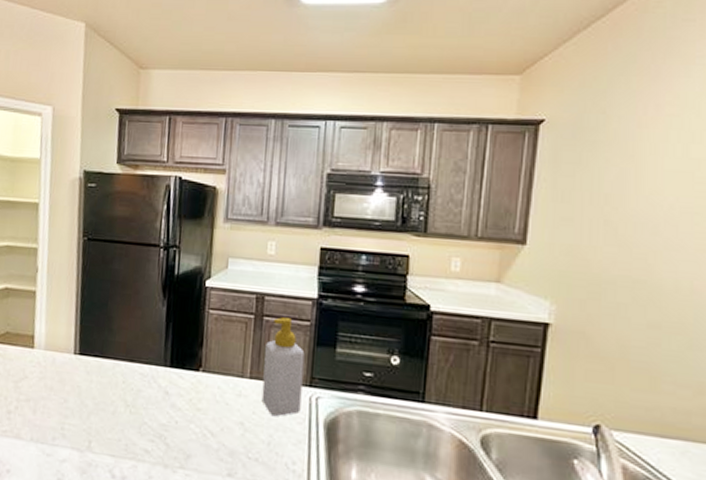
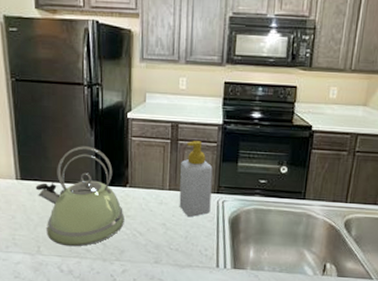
kettle: none [94,317,194,445] -> present [35,146,124,247]

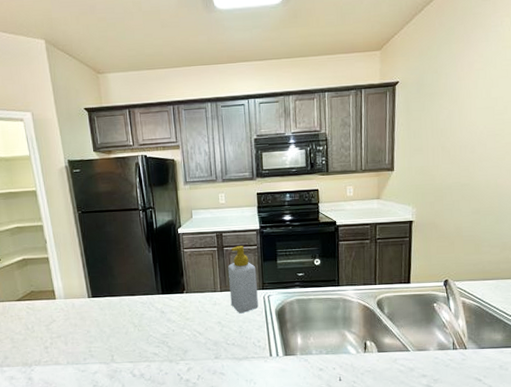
kettle: present [35,146,124,247] -> none [105,261,185,353]

